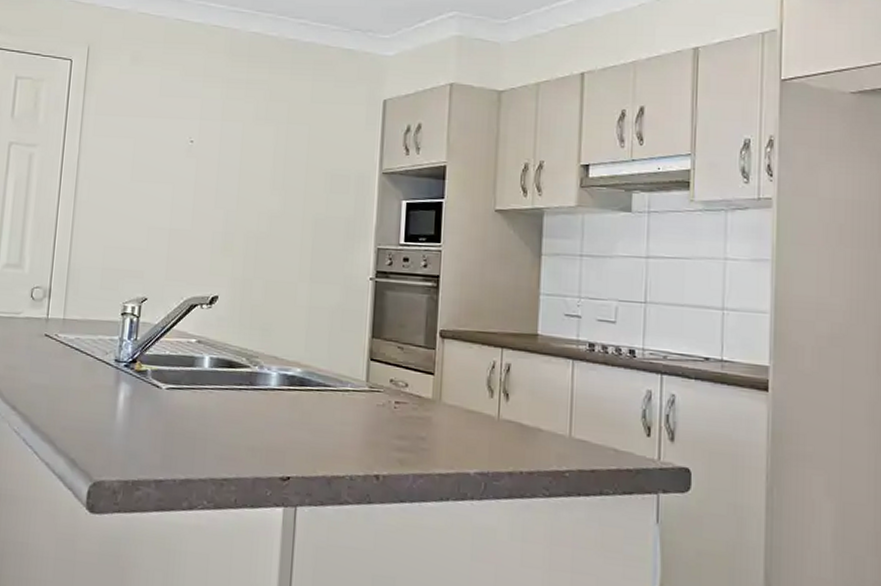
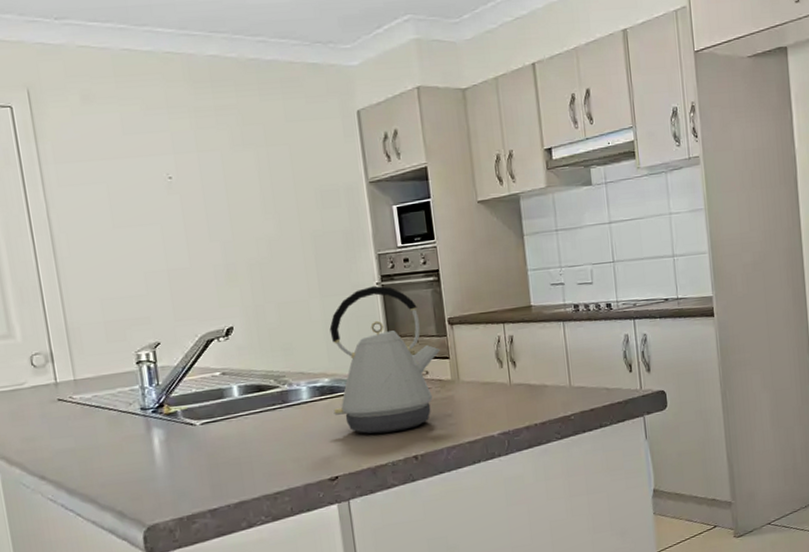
kettle: none [299,280,425,444] -> present [329,285,440,434]

